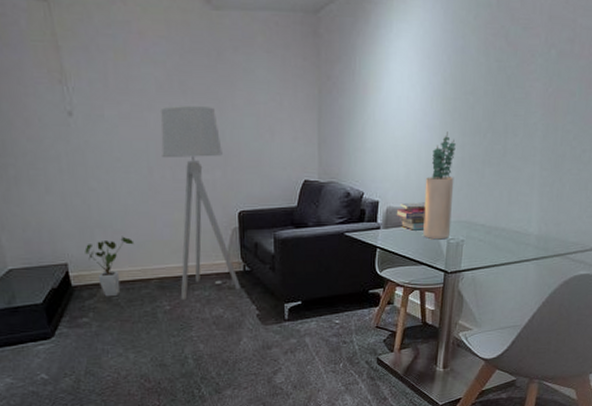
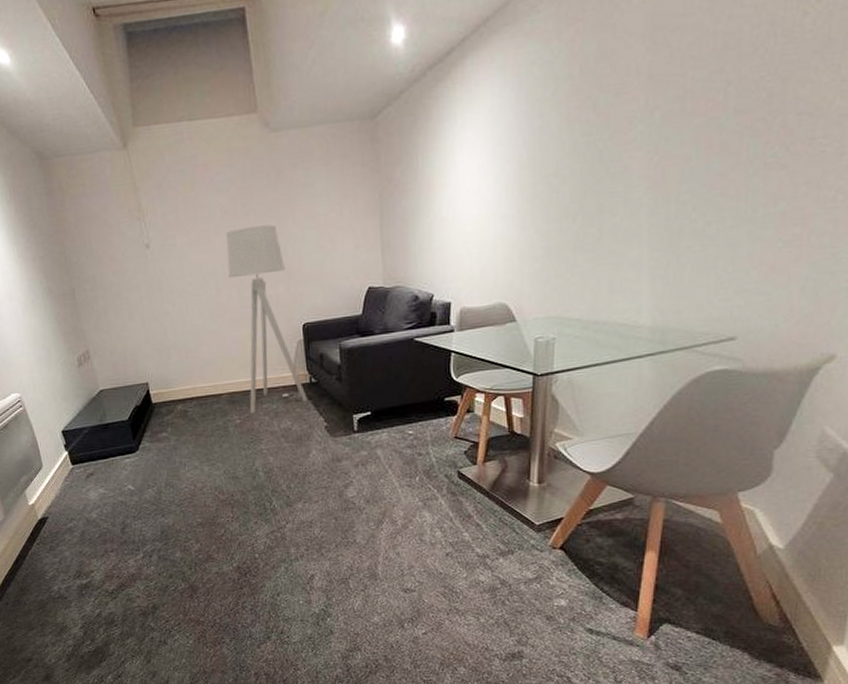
house plant: present [84,236,135,297] -> none [162,354,206,413]
books: present [396,202,426,230] -> none [471,299,506,331]
vase: present [423,132,456,240] -> none [503,220,539,340]

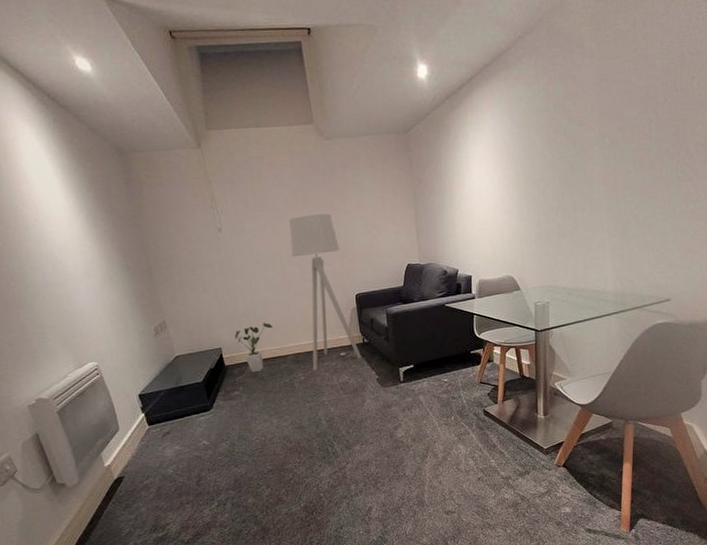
house plant: none [162,354,206,413] -> present [234,322,274,373]

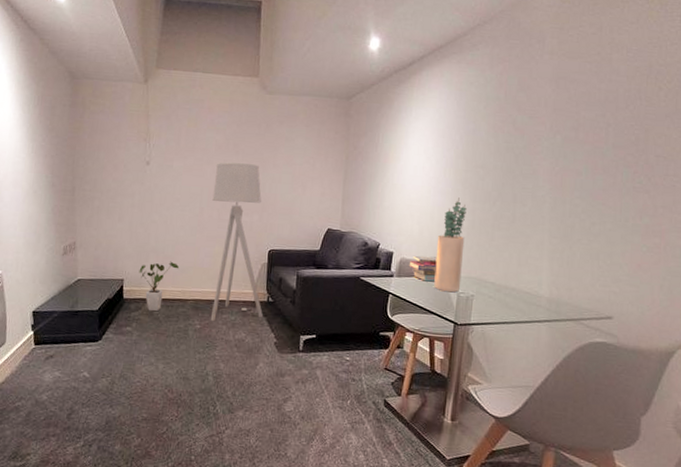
books: none [487,273,514,298] -> present [409,255,437,282]
vase: none [509,213,537,304] -> present [434,197,467,293]

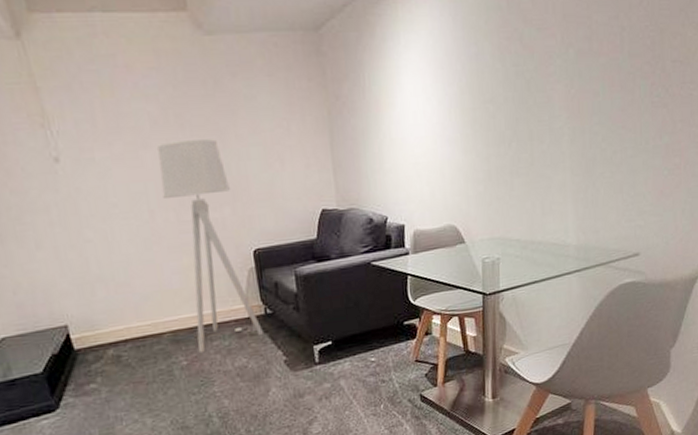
house plant: present [139,261,180,312] -> none [85,288,141,359]
books: present [409,255,437,282] -> none [424,221,457,253]
vase: present [434,197,467,293] -> none [451,144,485,261]

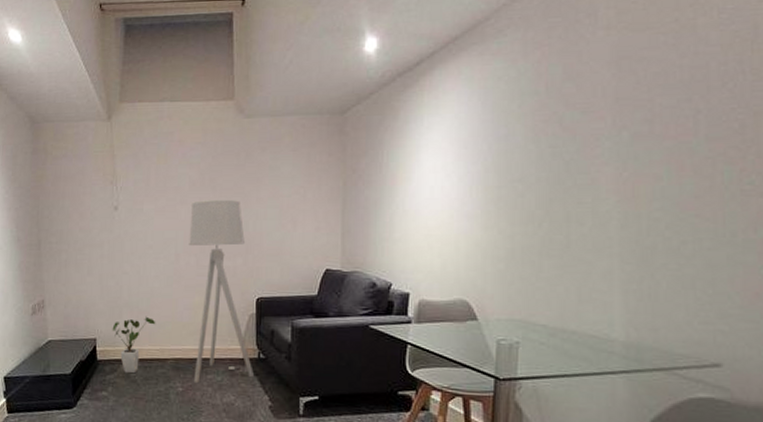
house plant: none [85,288,141,359] -> present [112,316,156,374]

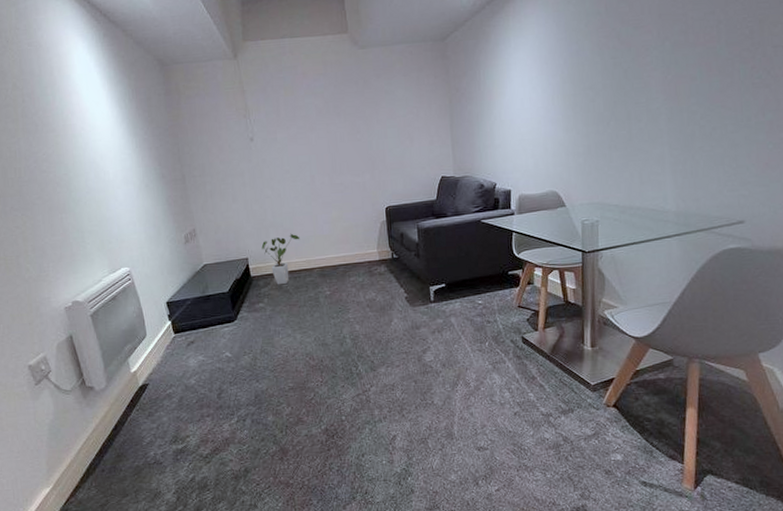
floor lamp: present [189,200,254,384] -> none [320,123,390,286]

